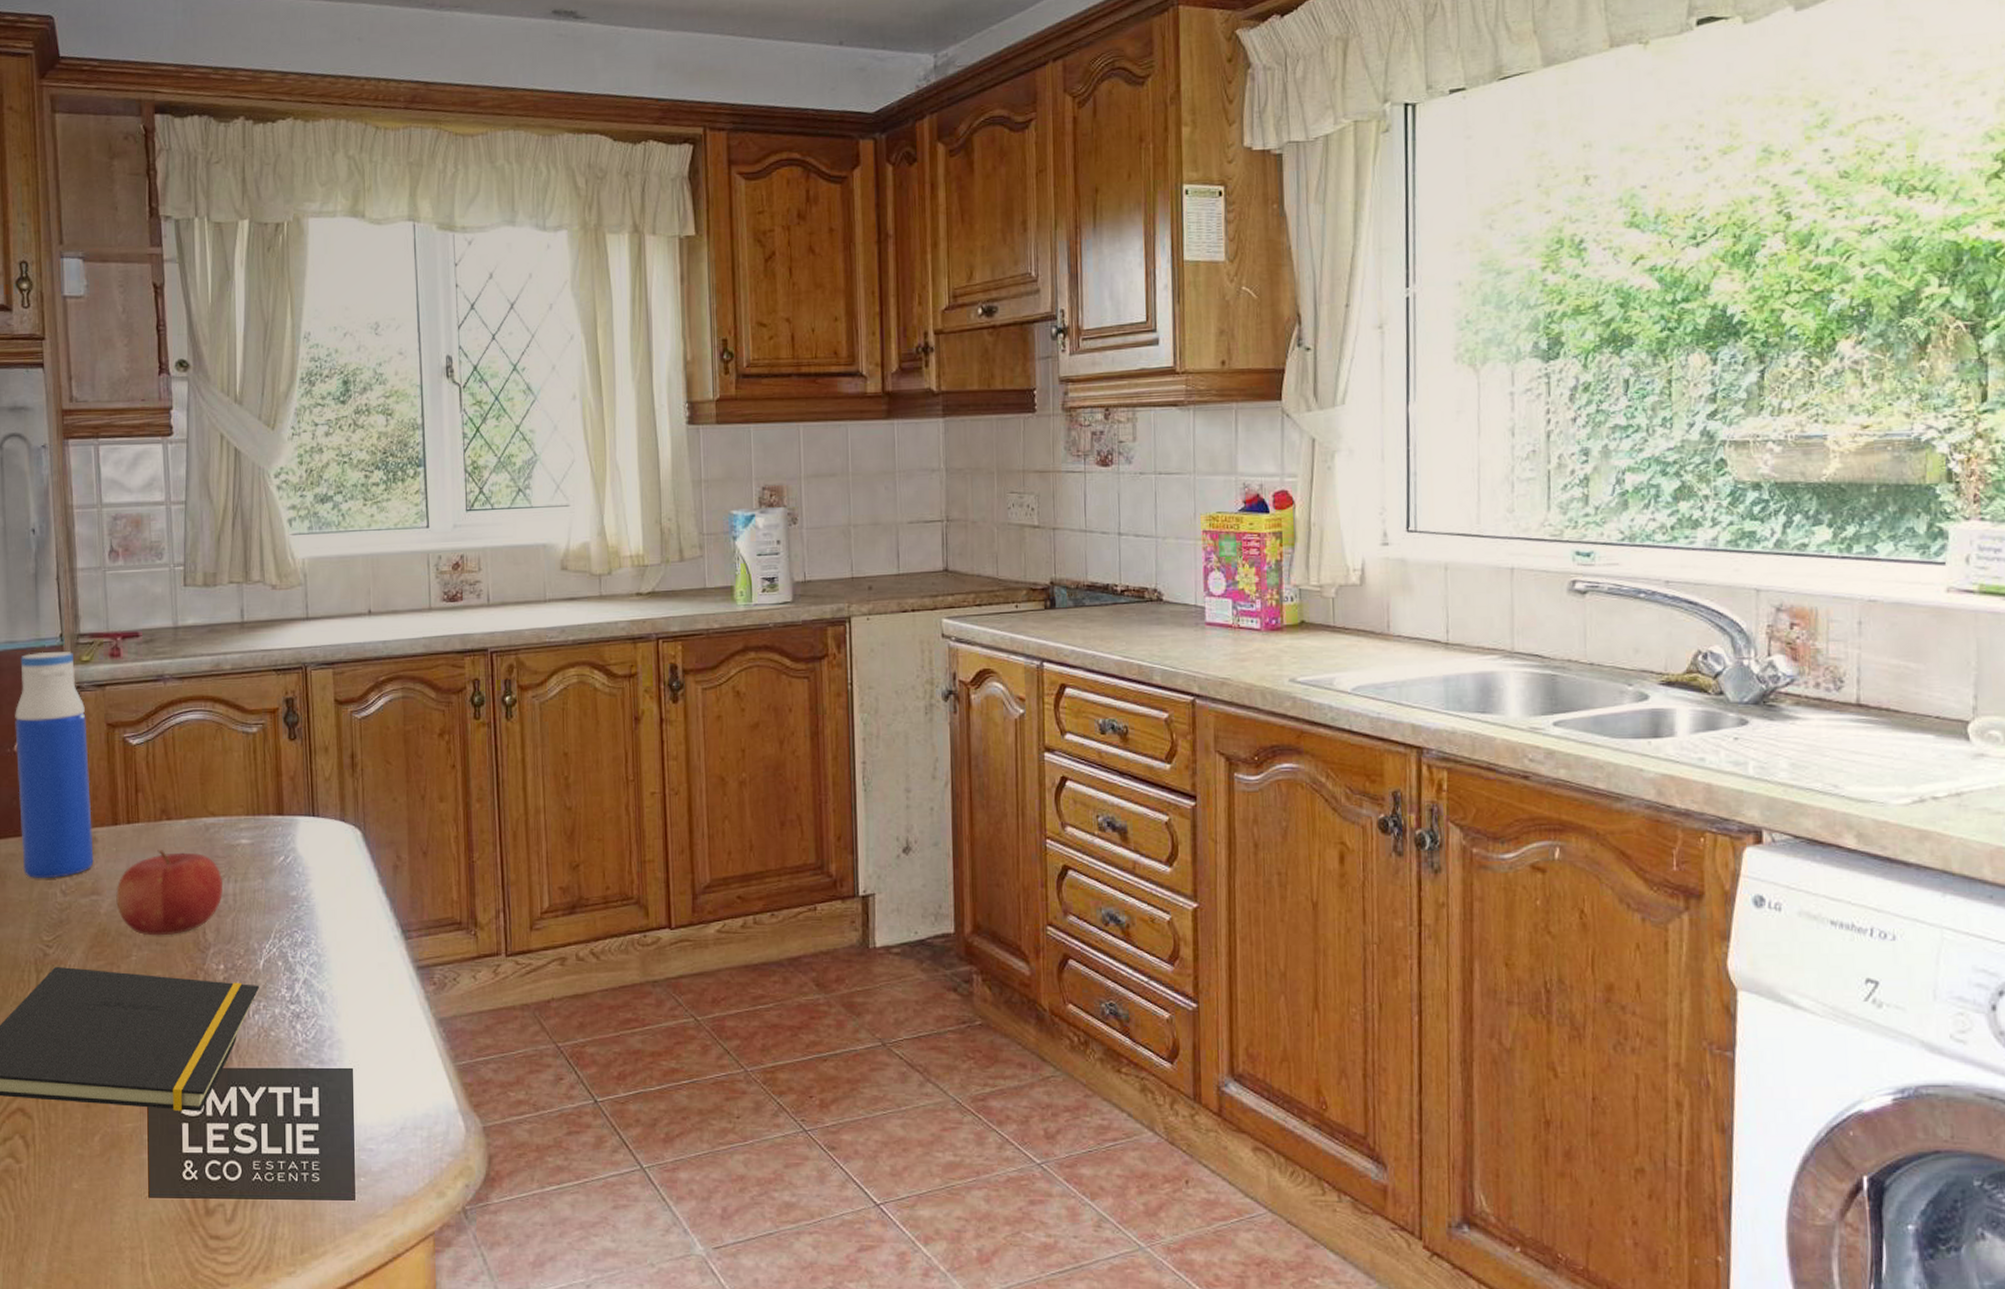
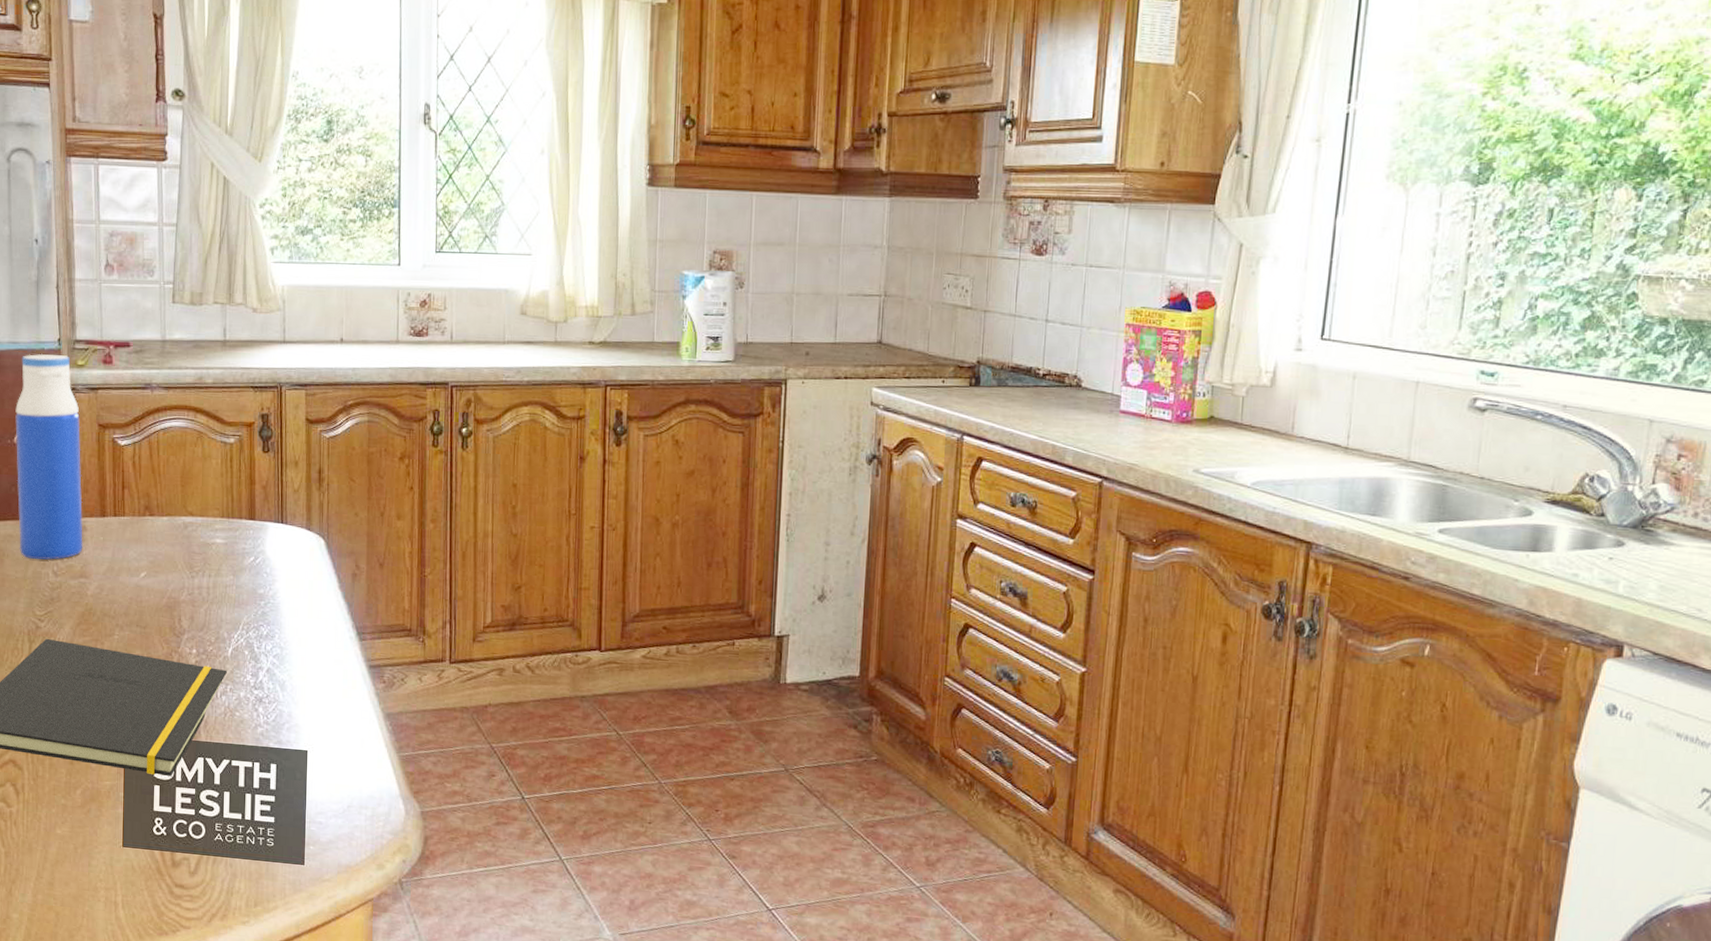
fruit: present [116,850,224,936] -> none [102,542,199,620]

